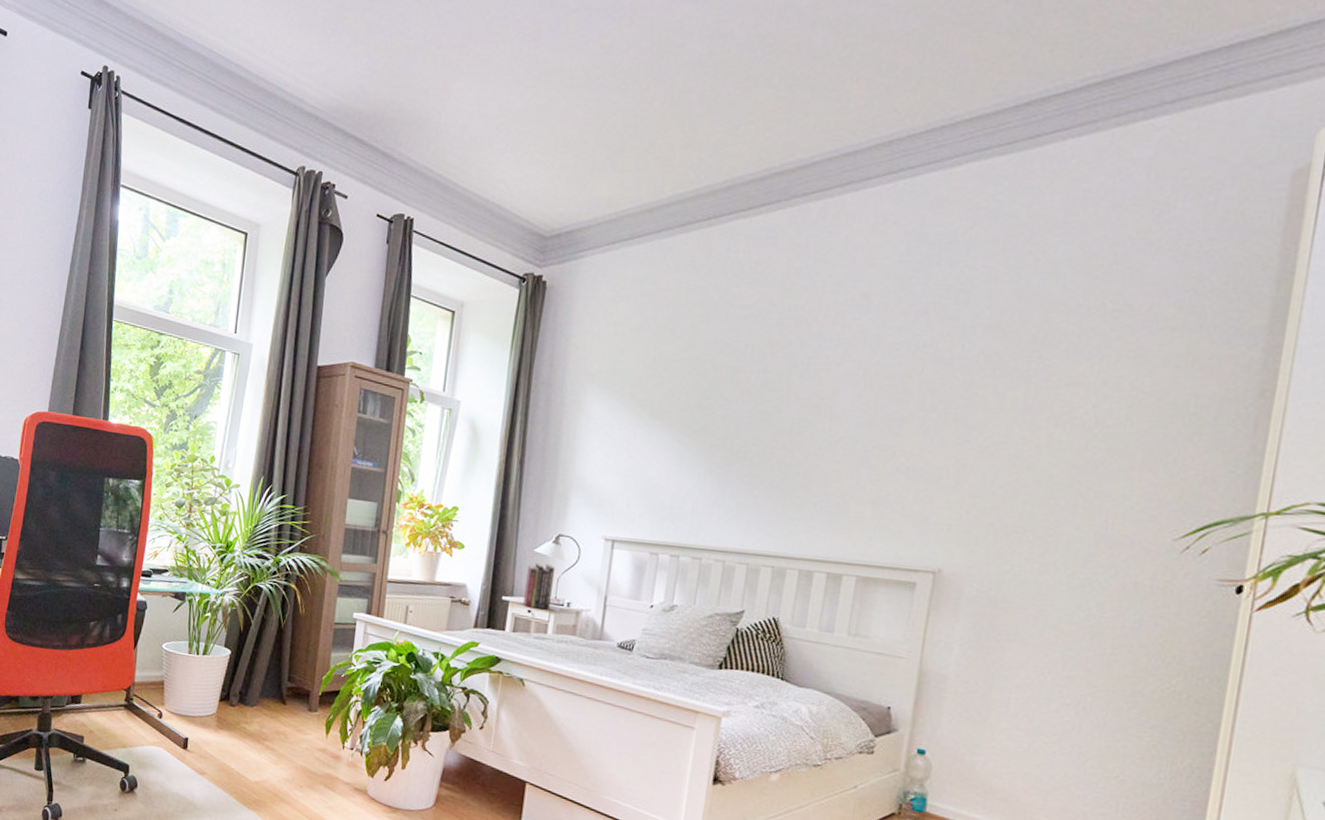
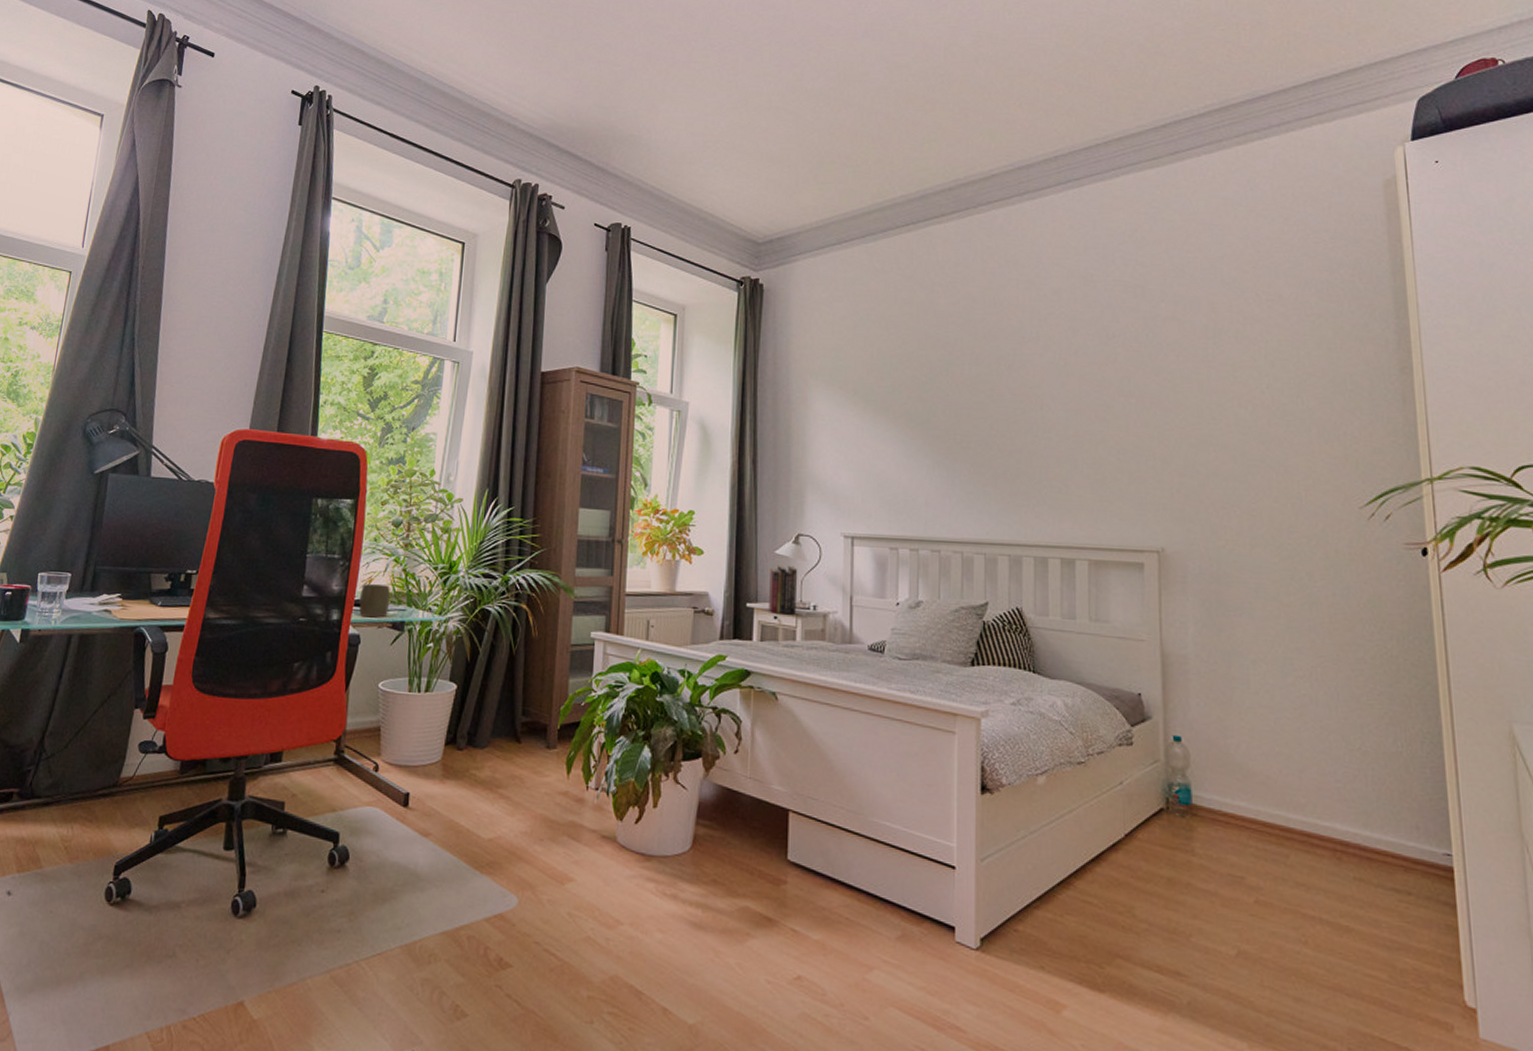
mug: none [145,557,174,588] -> present [359,584,391,618]

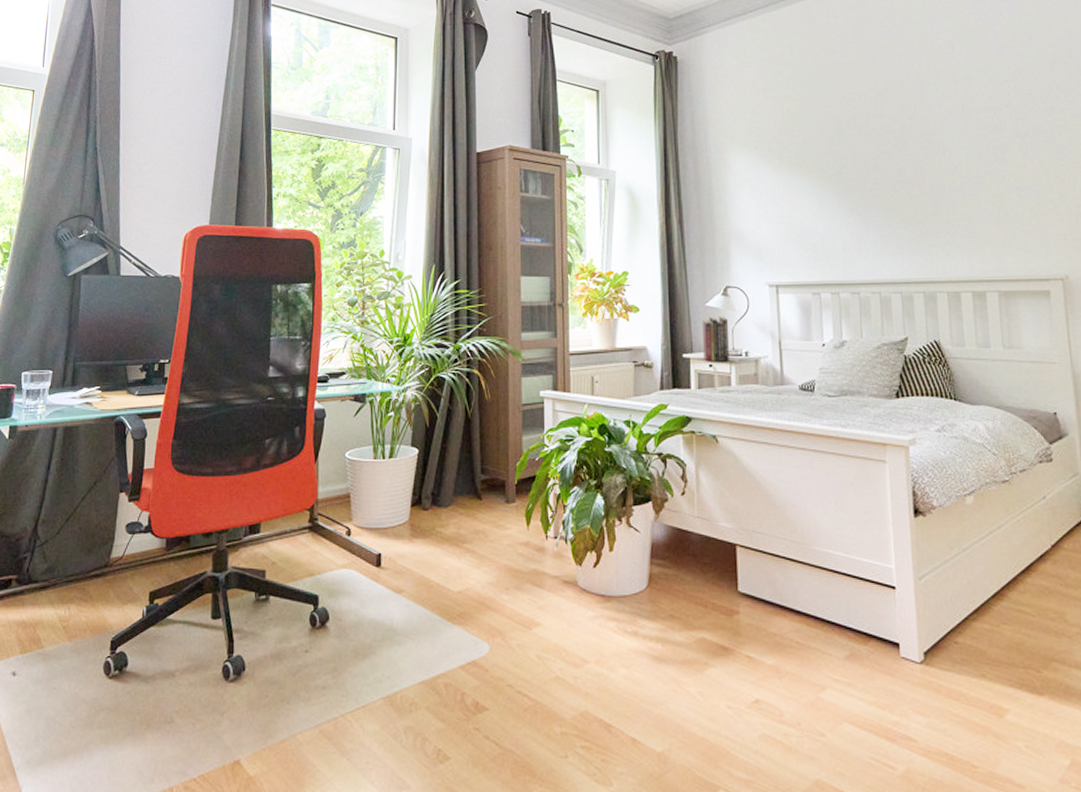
mug: present [359,584,391,618] -> none [322,361,351,392]

